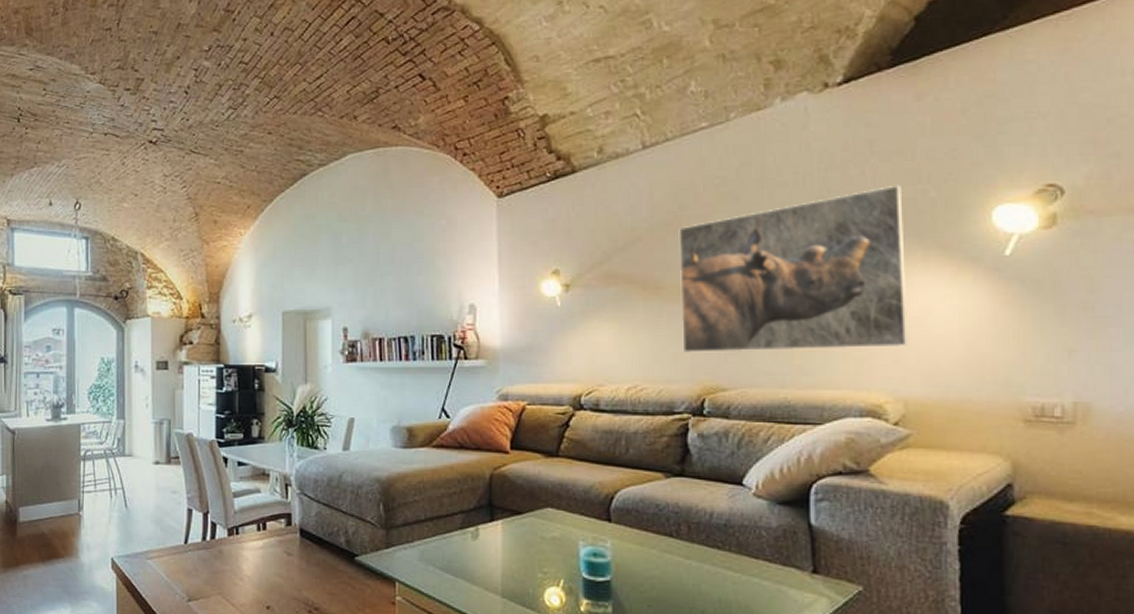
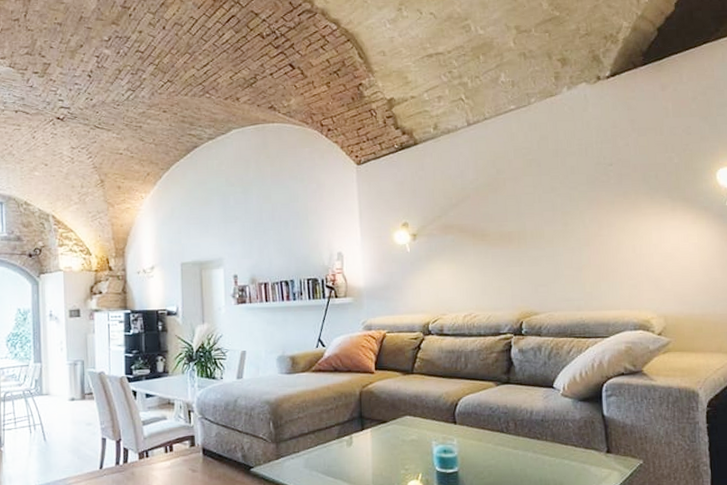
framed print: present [678,184,909,354] -> none [497,153,666,287]

